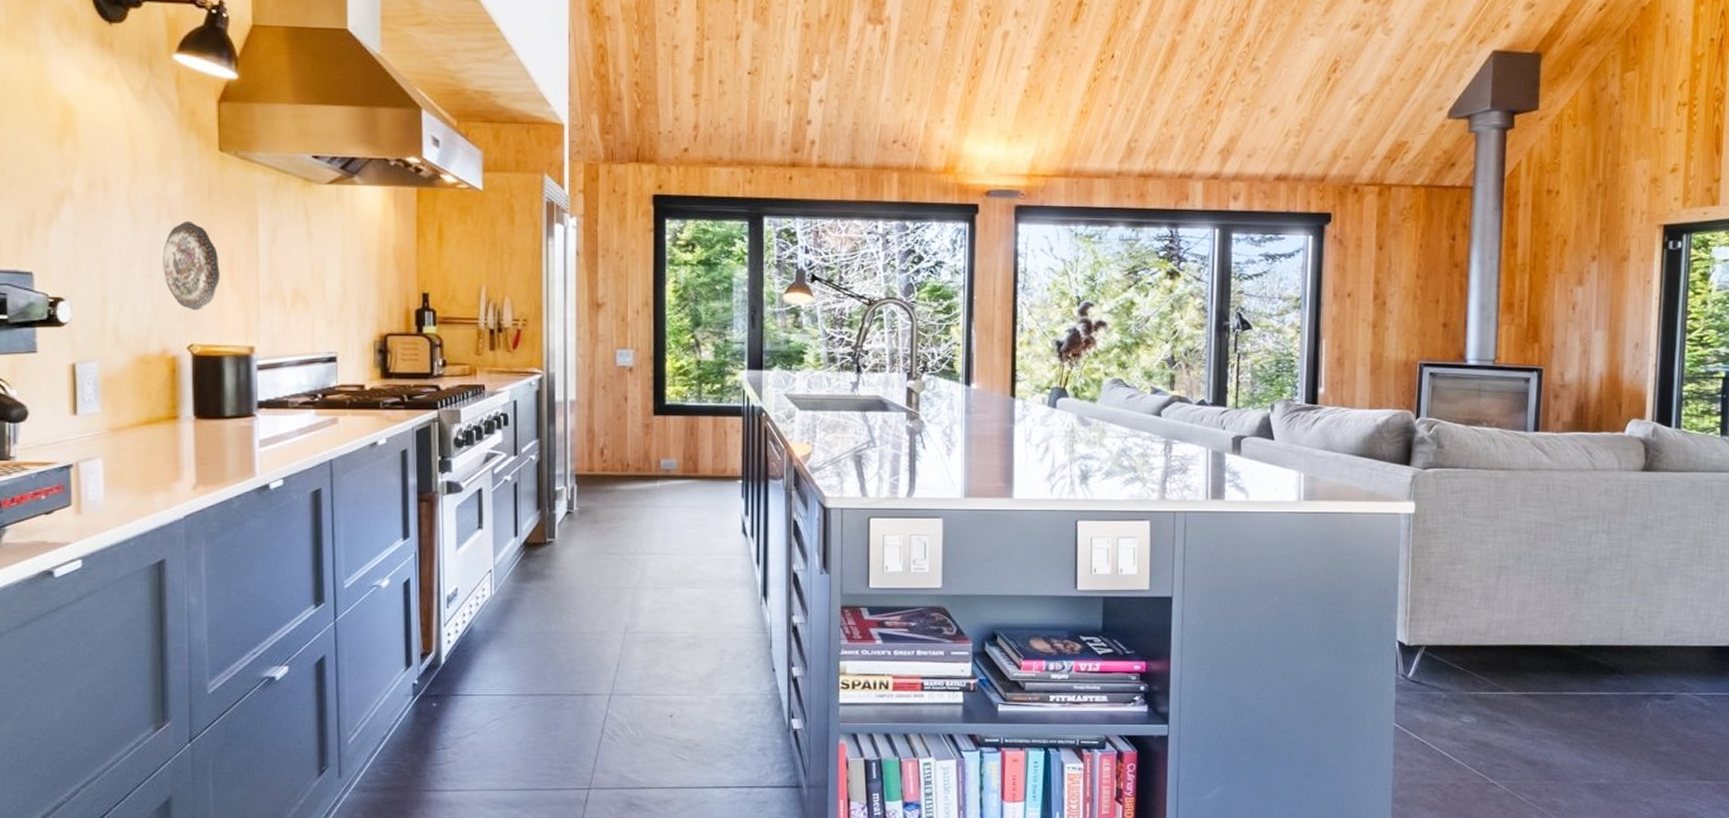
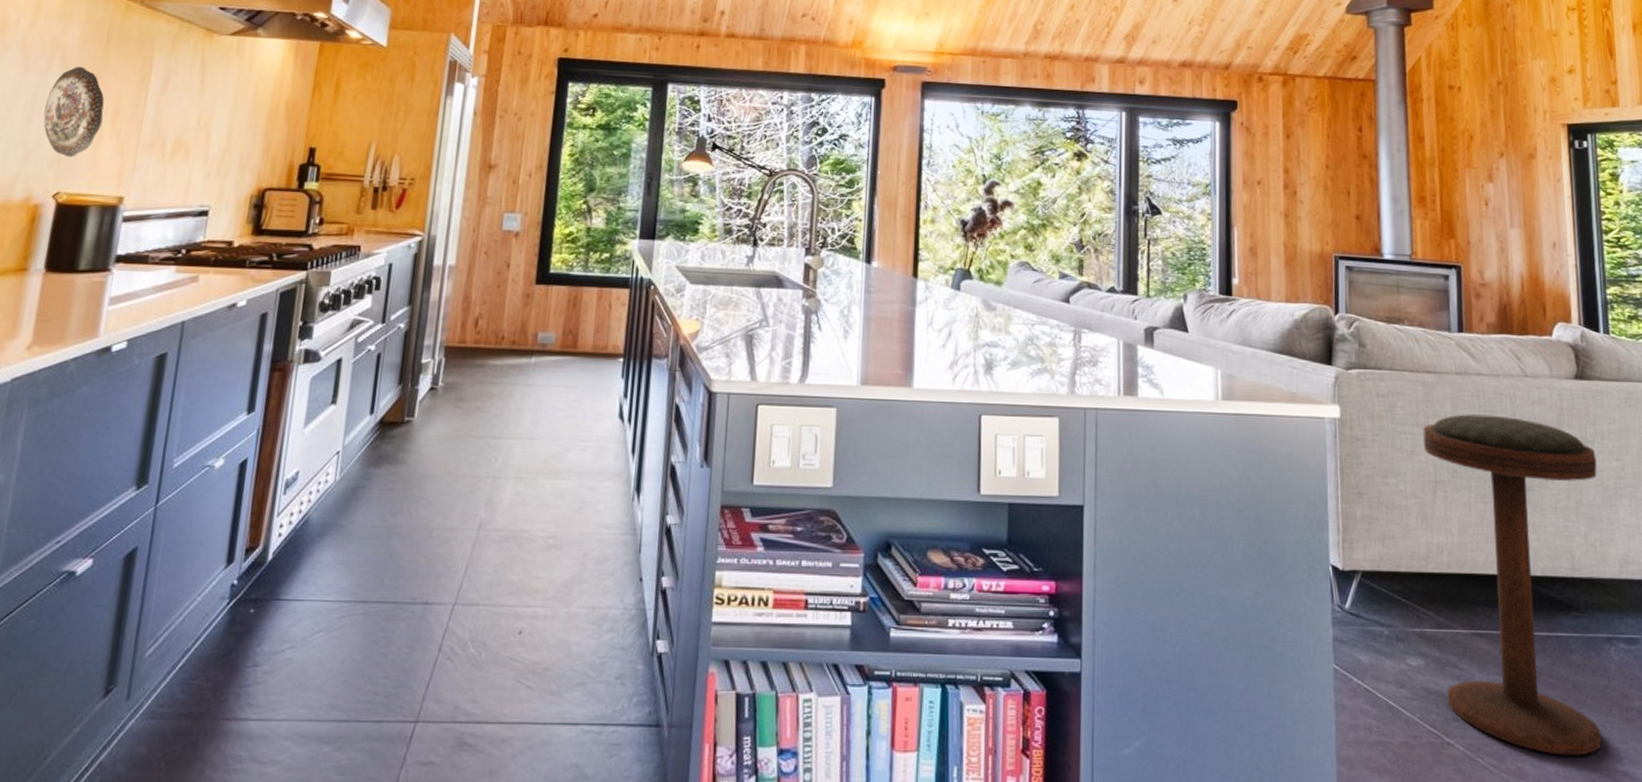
bar stool: none [1491,506,1654,791] -> present [1423,414,1602,756]

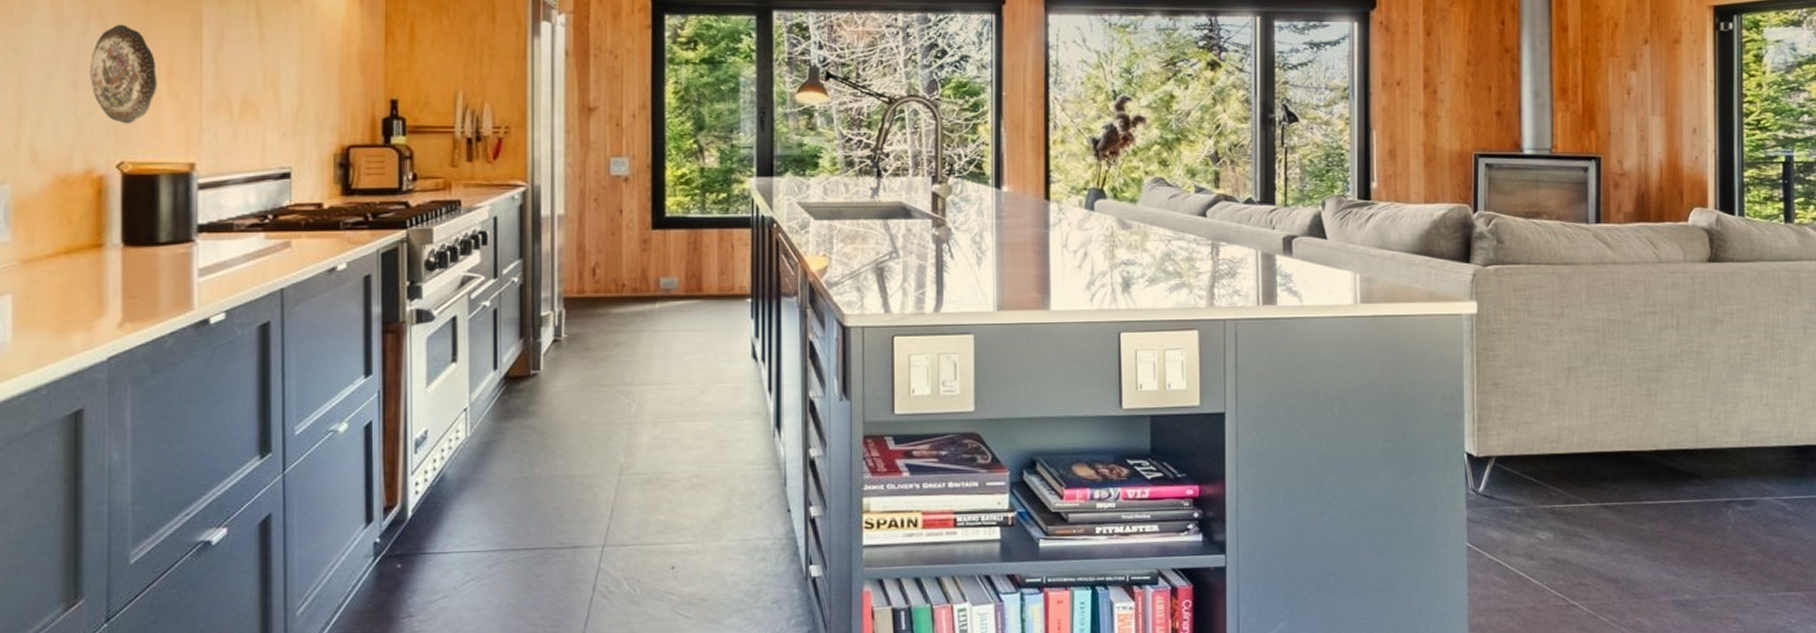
bar stool: present [1423,414,1602,756] -> none [1558,302,1725,609]

